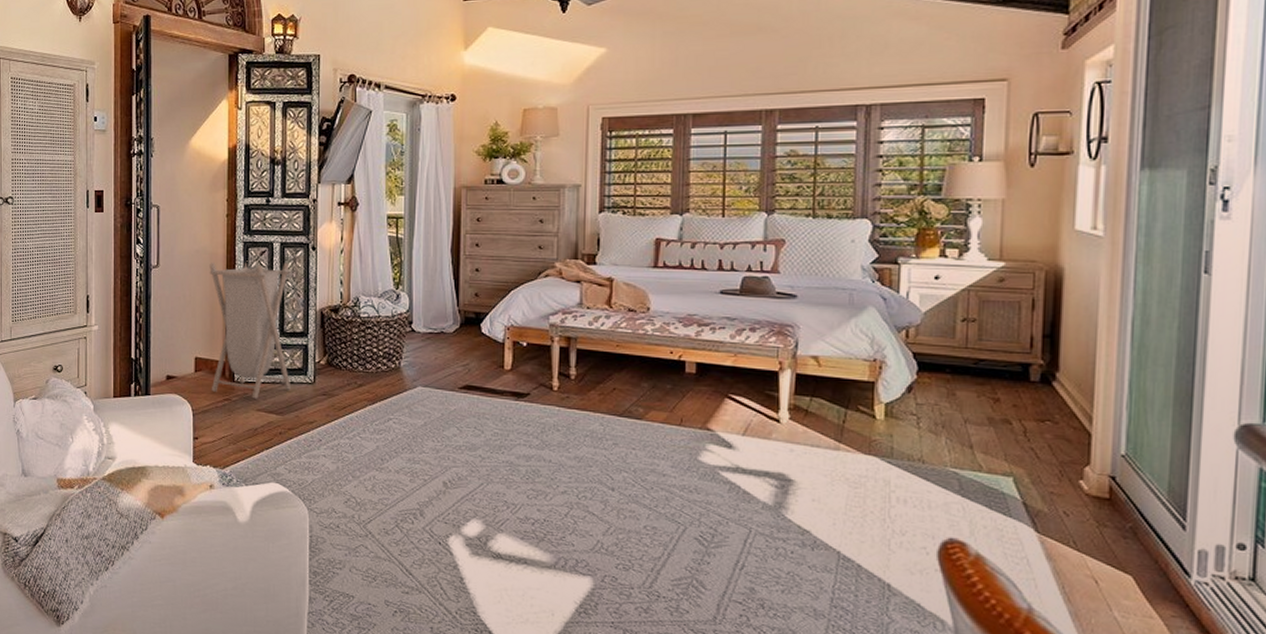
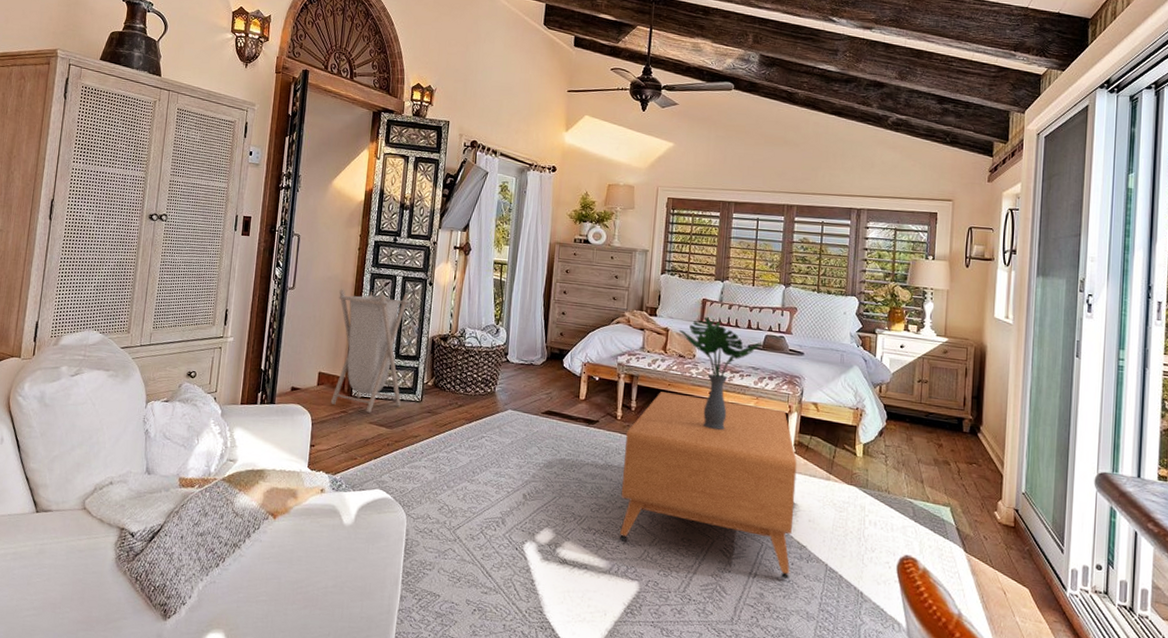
coffee table: none [563,260,794,570] -> present [620,317,797,579]

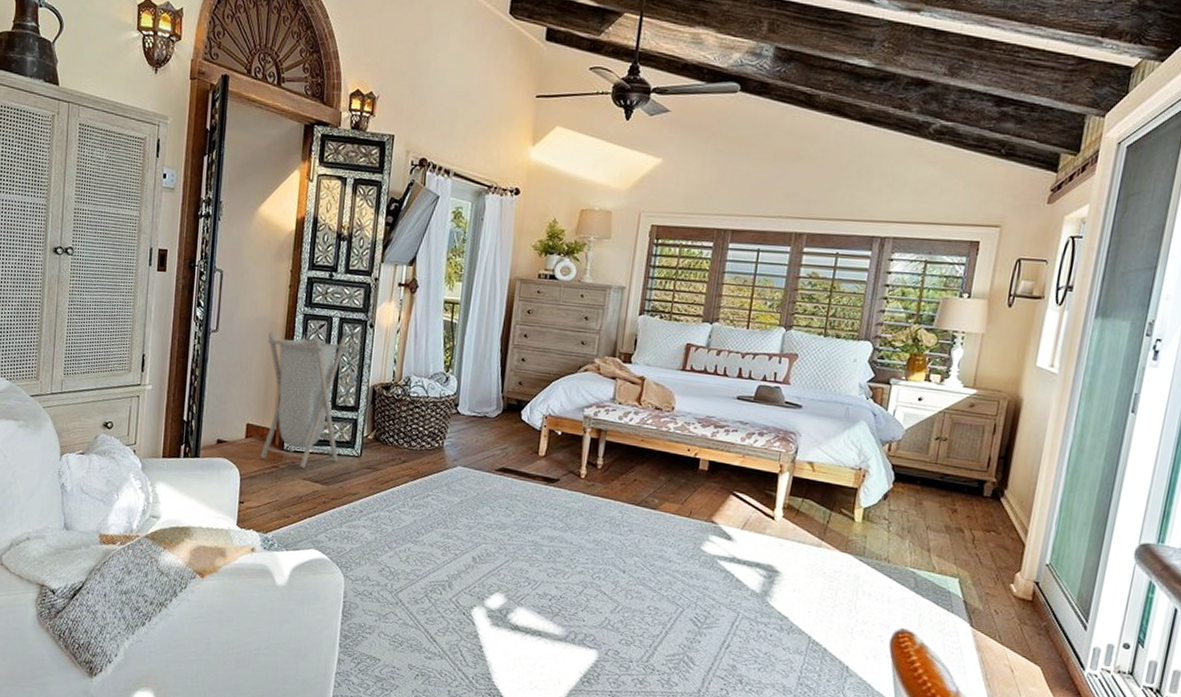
coffee table: present [620,317,797,579] -> none [578,364,785,651]

